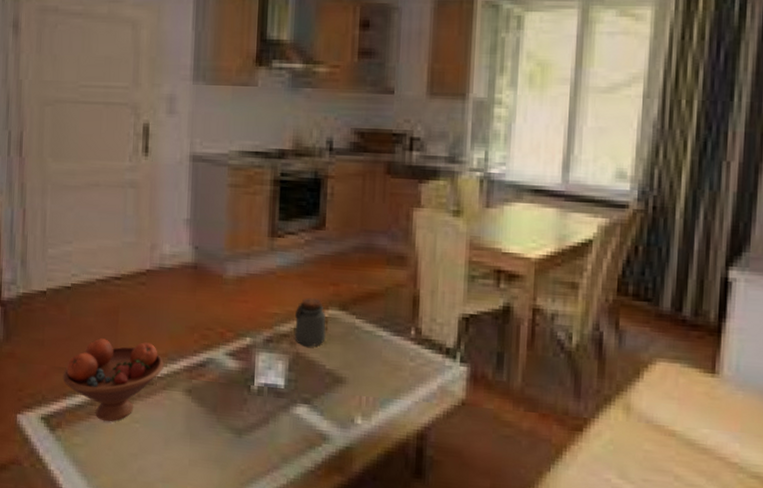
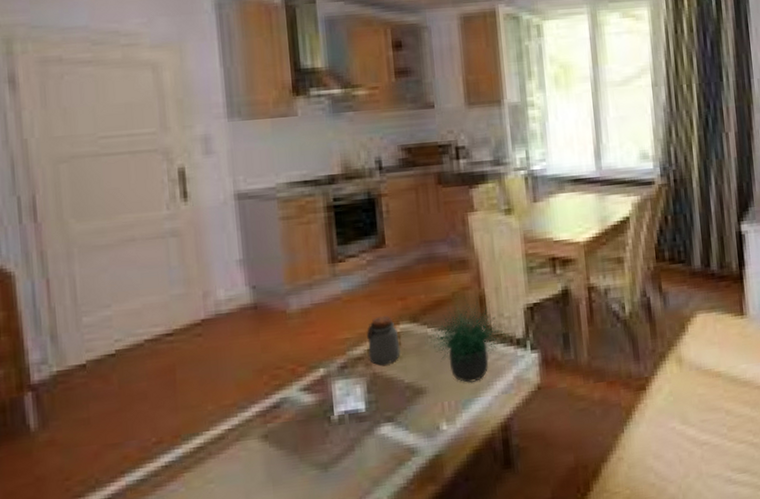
fruit bowl: present [63,338,164,422] -> none [117,395,234,491]
potted plant: none [356,297,442,384] -> present [427,297,512,384]

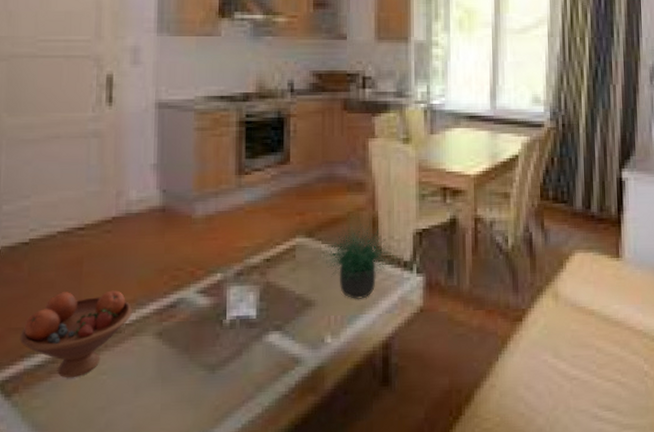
fruit bowl: none [117,395,234,491] -> present [20,290,132,379]
jar: present [367,315,401,365] -> none [264,228,294,275]

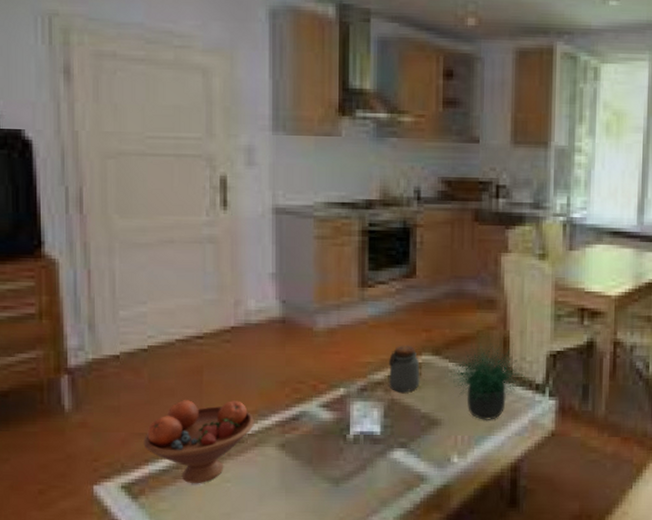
jar: none [264,228,294,275] -> present [389,345,420,393]

